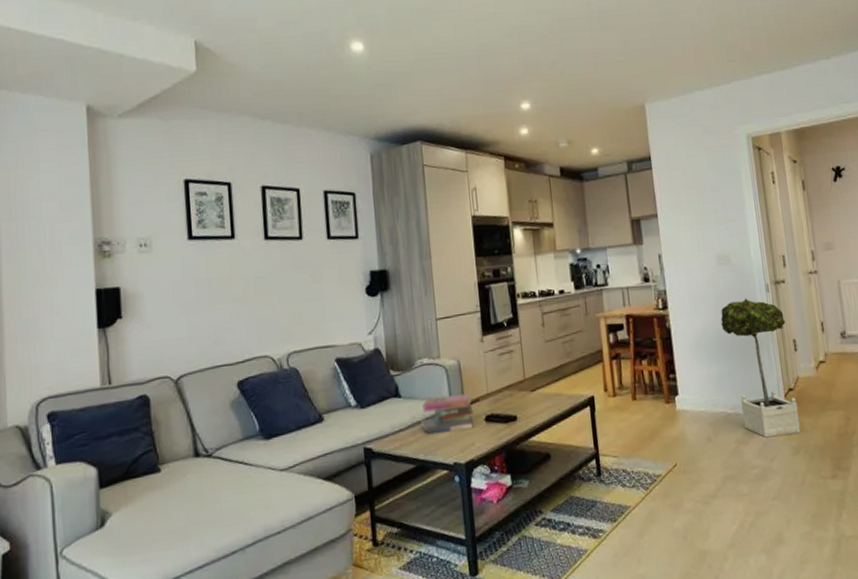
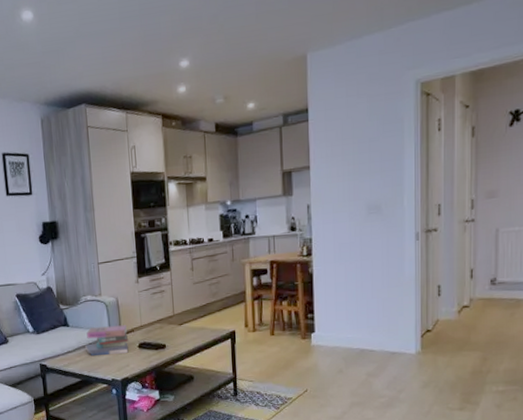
potted tree: present [720,298,801,437] -> none [364,245,433,371]

